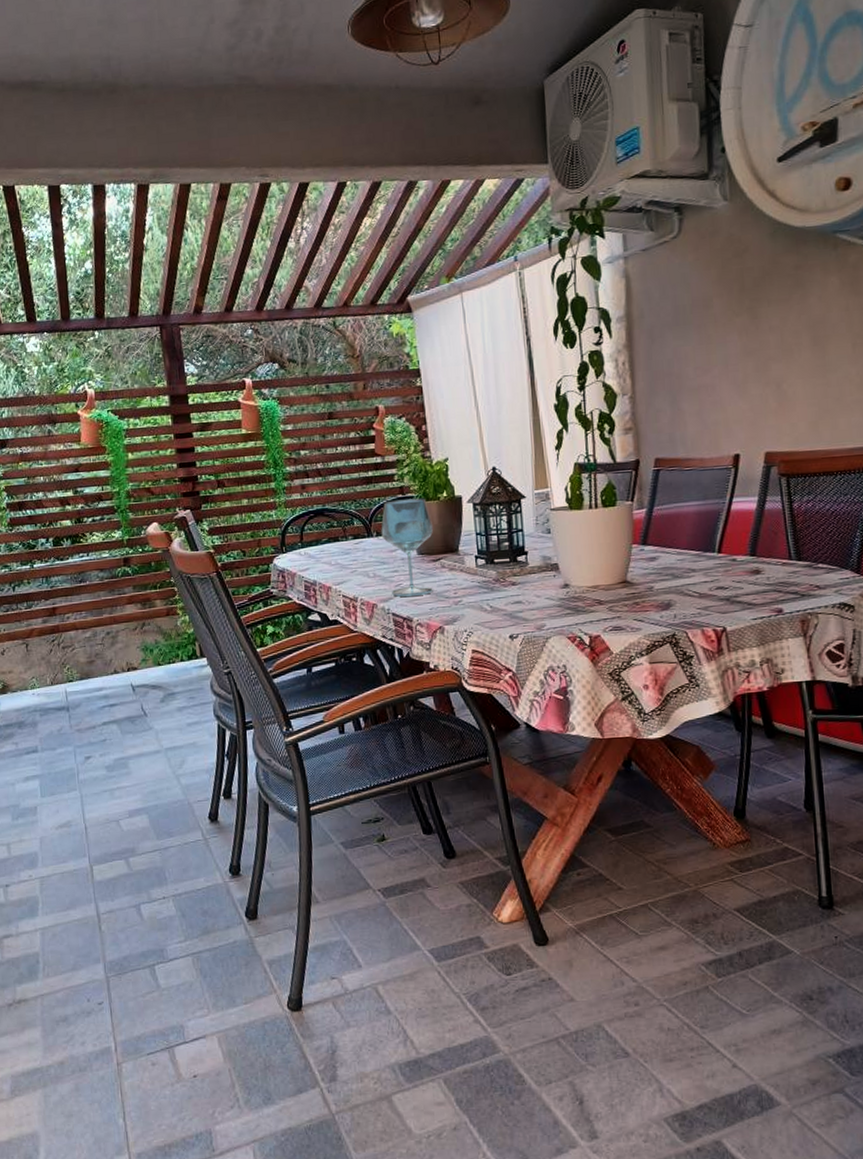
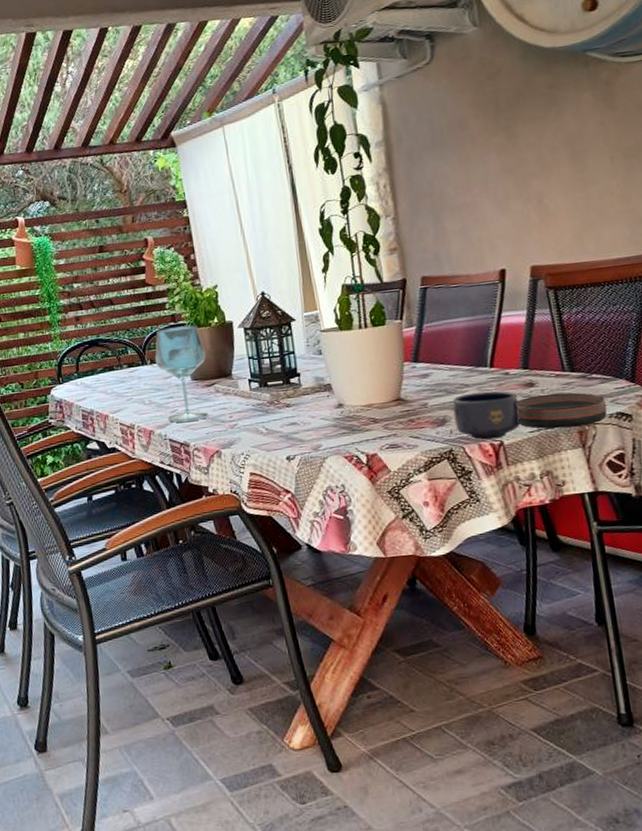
mug: none [678,576,744,625] -> present [452,391,520,440]
ashtray: none [742,581,830,617] -> present [517,392,607,429]

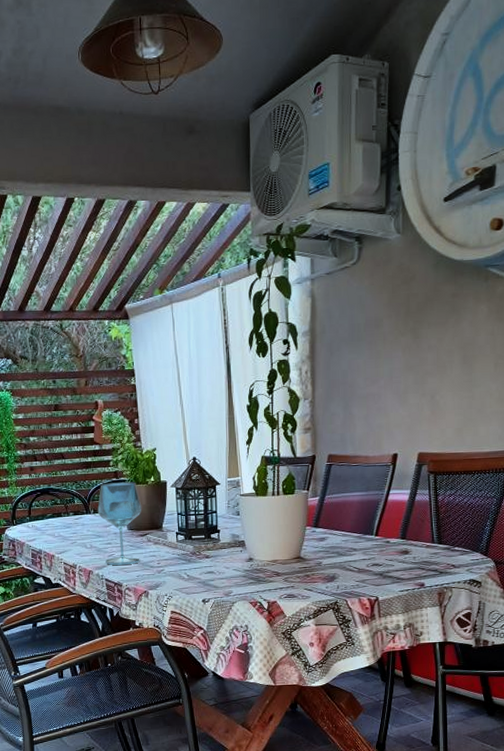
mug: present [452,391,520,440] -> none [341,555,394,595]
ashtray: present [517,392,607,429] -> none [392,561,462,590]

